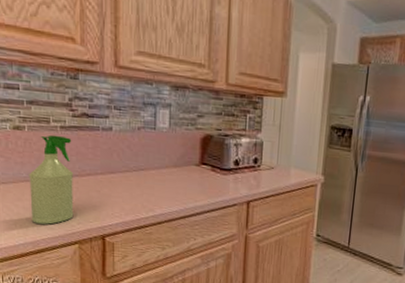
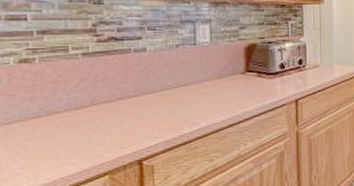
spray bottle: present [29,134,74,225] -> none [41,63,102,162]

